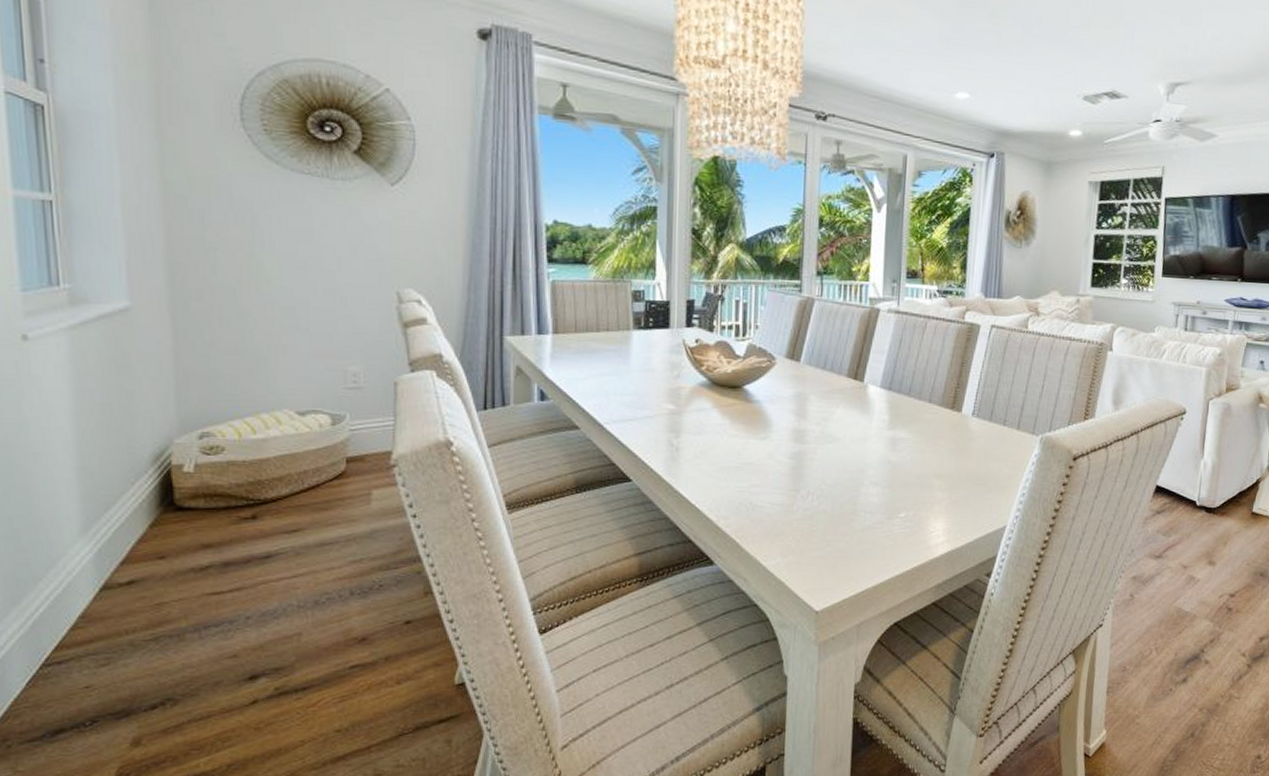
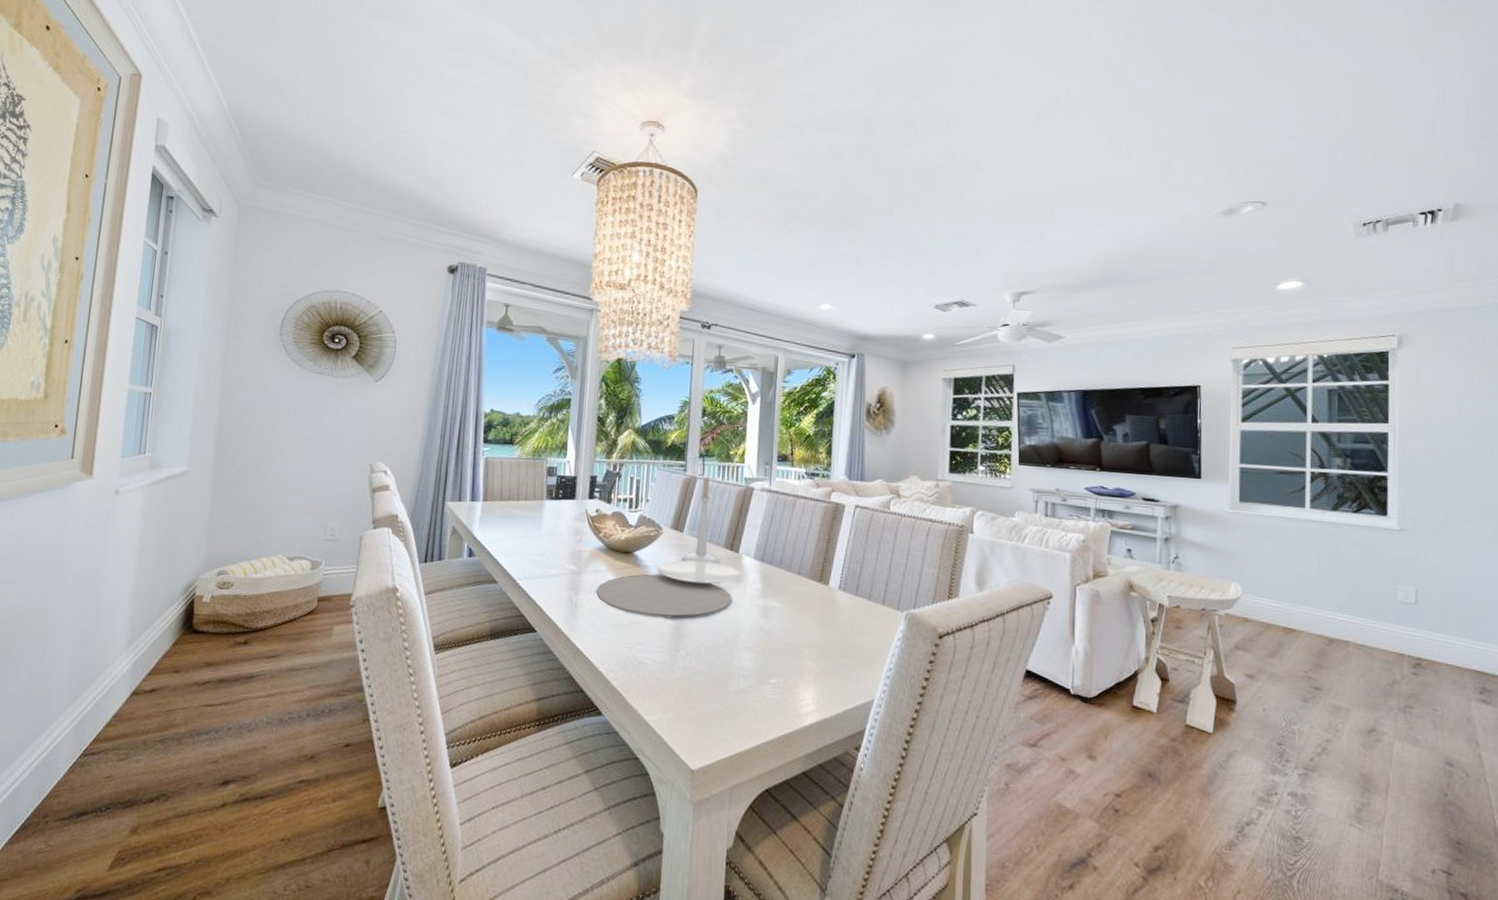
placemat: none [701,410,857,455] -> present [596,574,732,617]
plate: none [771,392,866,419] -> present [657,560,741,585]
candlestick: none [799,297,842,395] -> present [682,476,720,564]

